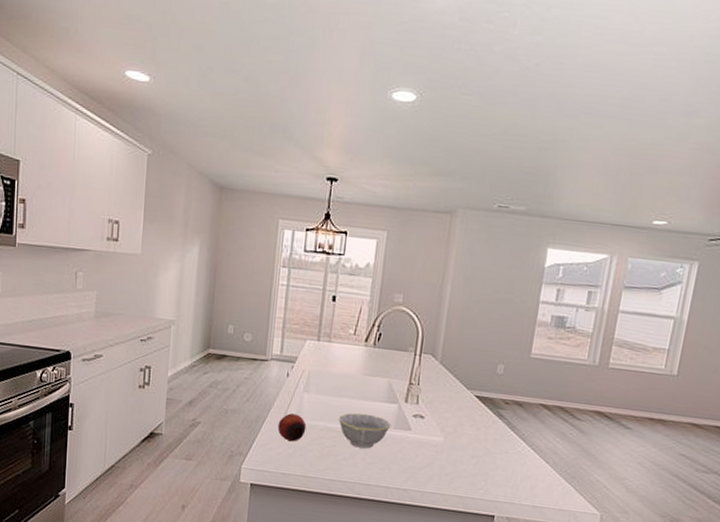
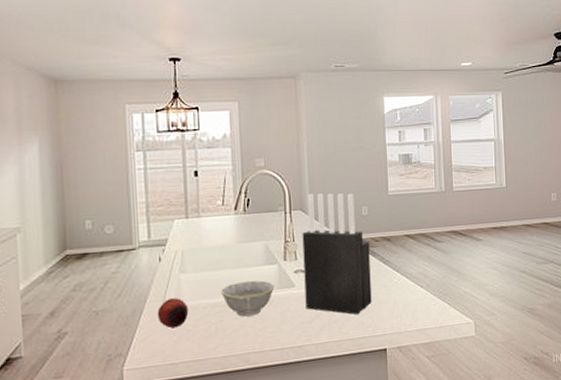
knife block: none [418,339,498,474] -> present [302,193,372,315]

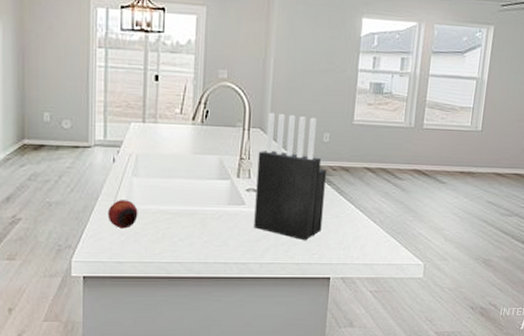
bowl: present [220,280,275,317] -> none [170,192,225,227]

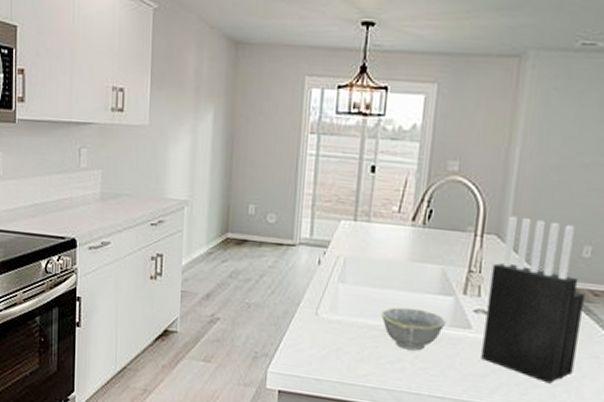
apple: present [107,200,138,229] -> none [308,308,343,342]
bowl: none [170,192,225,227] -> present [380,307,447,351]

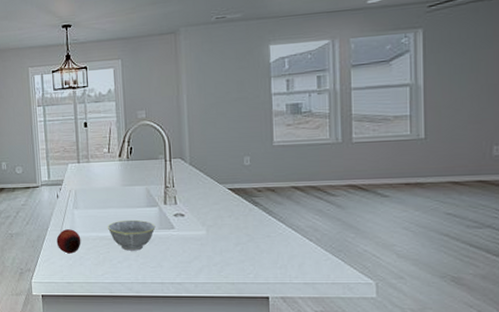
apple: none [308,308,343,342] -> present [56,229,81,254]
knife block: present [481,215,584,384] -> none [182,143,253,261]

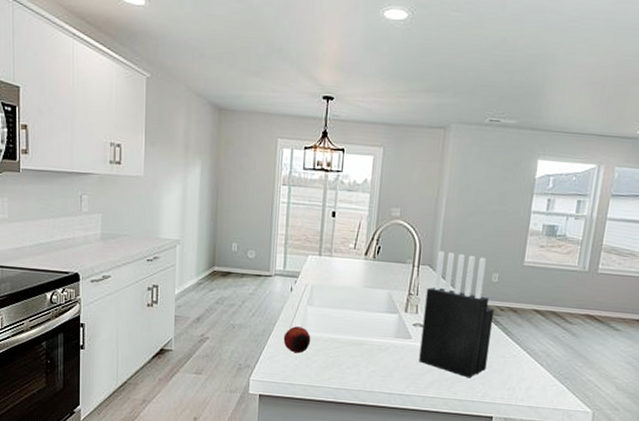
bowl: present [107,219,156,251] -> none [341,323,392,358]
knife block: none [182,143,253,261] -> present [419,250,494,379]

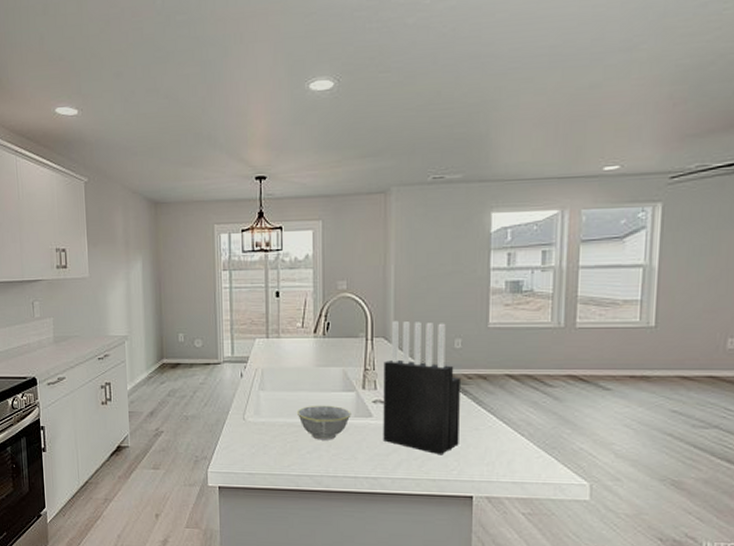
apple: present [283,326,311,354] -> none [238,413,266,441]
bowl: none [341,323,392,358] -> present [296,405,351,440]

